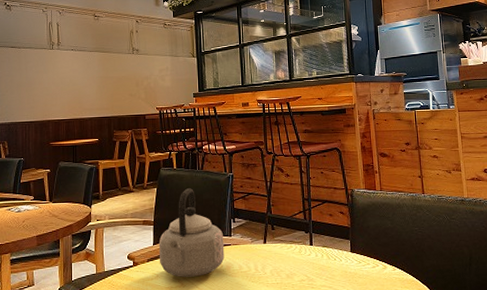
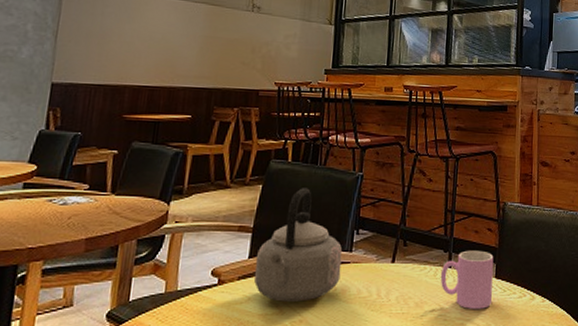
cup: none [304,230,351,278] -> present [440,250,494,309]

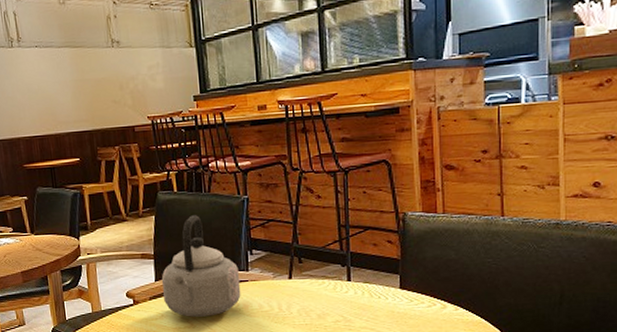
cup: present [440,250,494,309] -> none [340,263,399,319]

